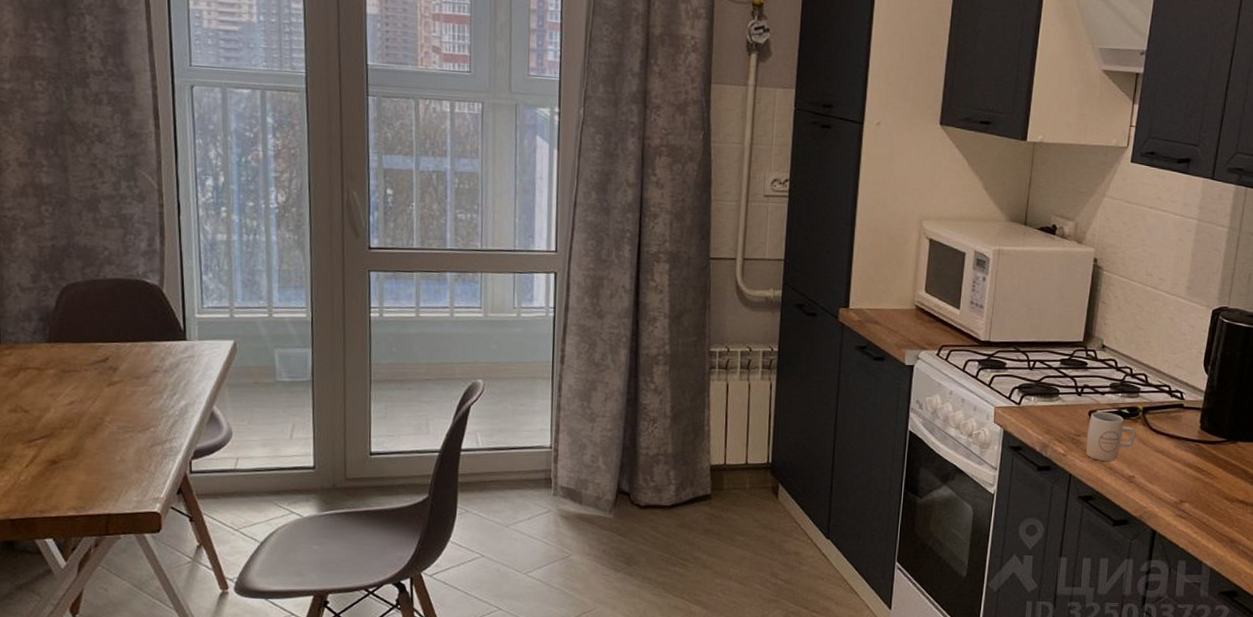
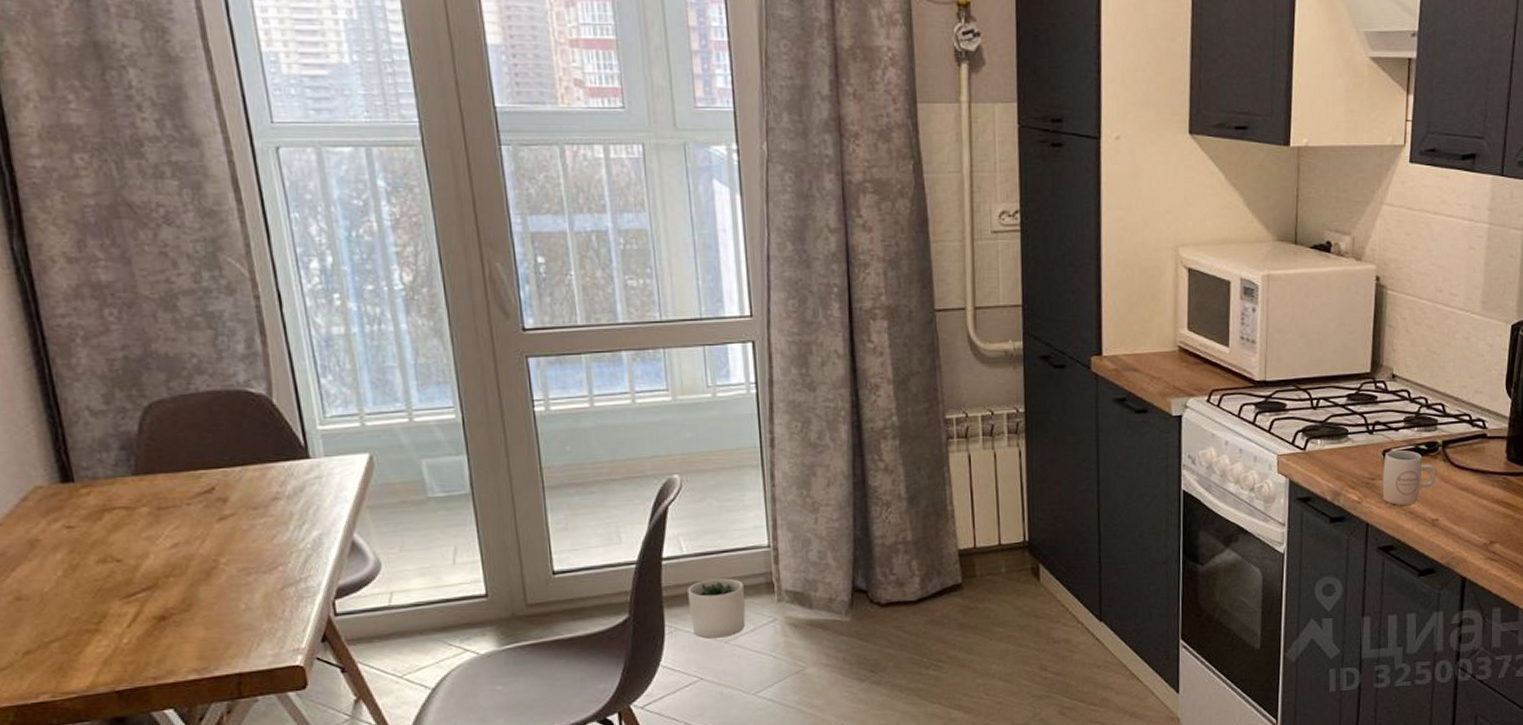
planter: none [478,471,526,522] -> present [687,578,746,639]

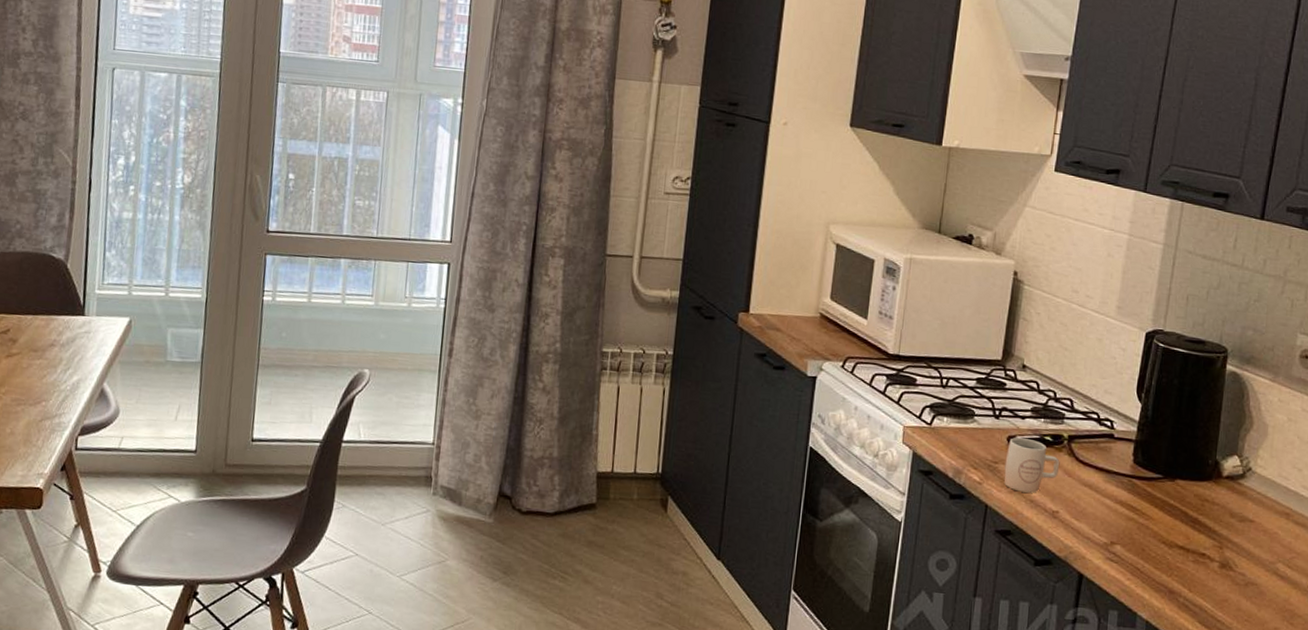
planter: present [687,578,746,639] -> none [356,465,406,520]

